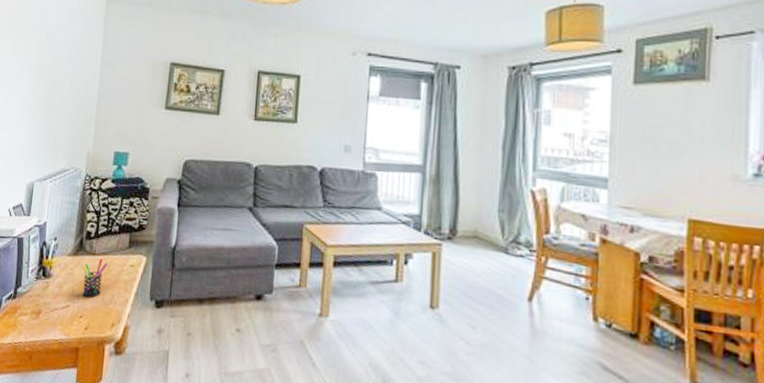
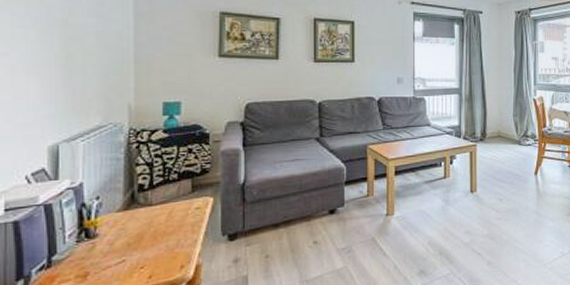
pen holder: present [83,258,109,298] -> none [138,207,170,247]

